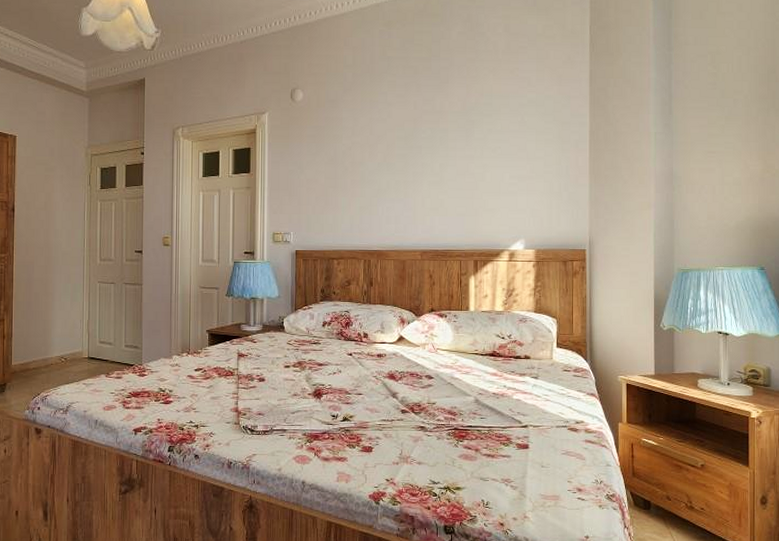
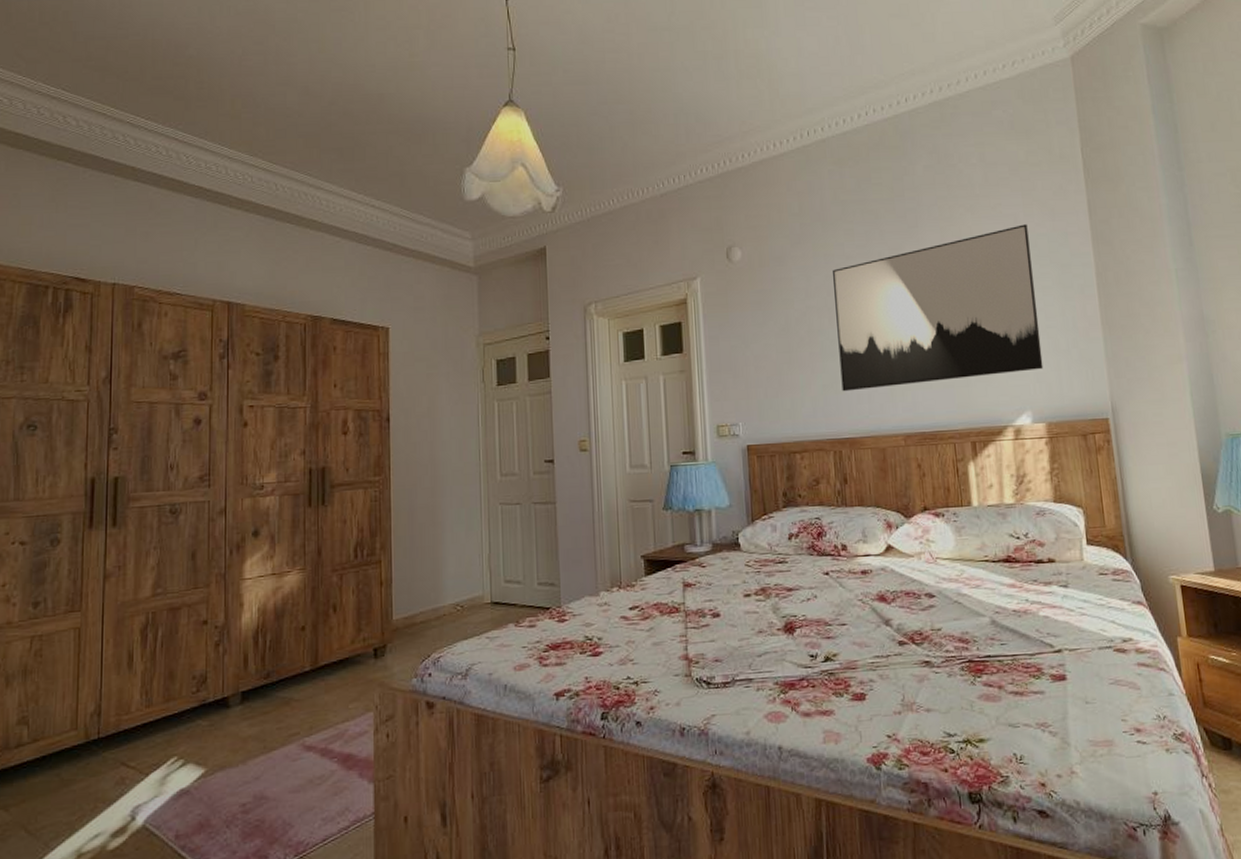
wall art: none [375,87,539,213] -> present [833,224,1043,392]

